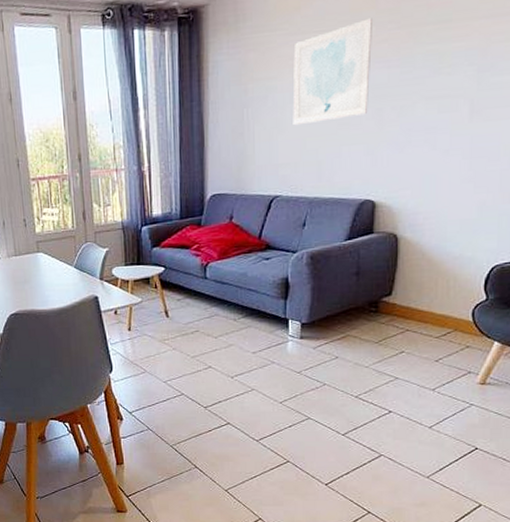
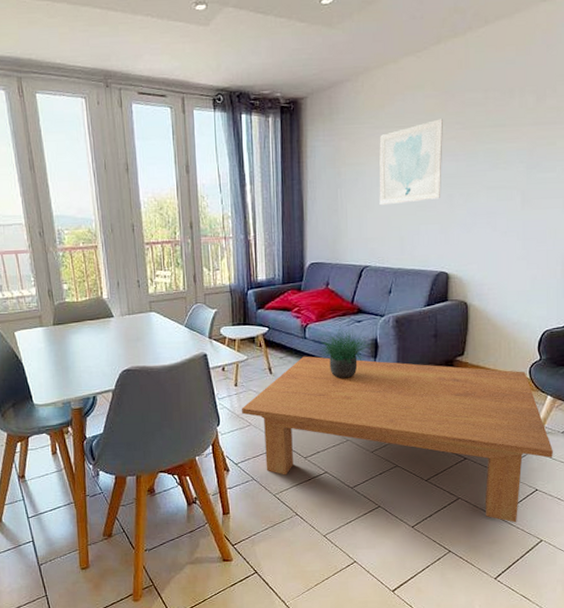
coffee table: none [136,298,499,485] -> present [242,356,553,523]
potted plant: none [221,259,282,322] -> present [319,321,372,379]

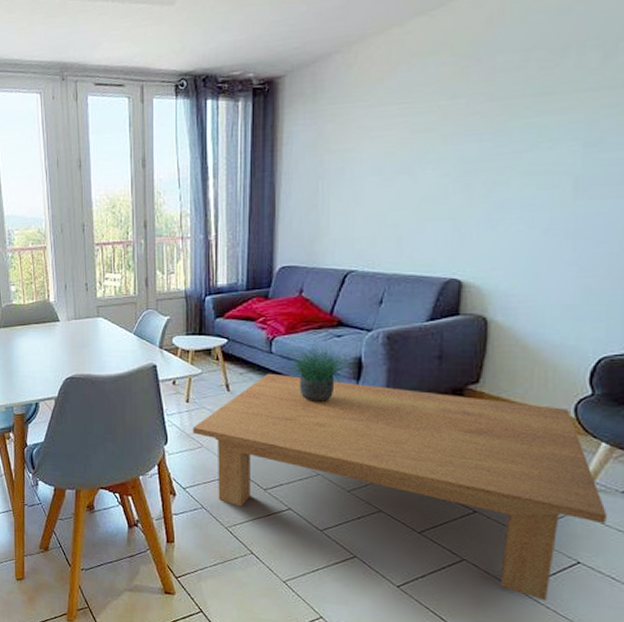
wall art: present [379,119,443,206] -> none [372,90,463,199]

